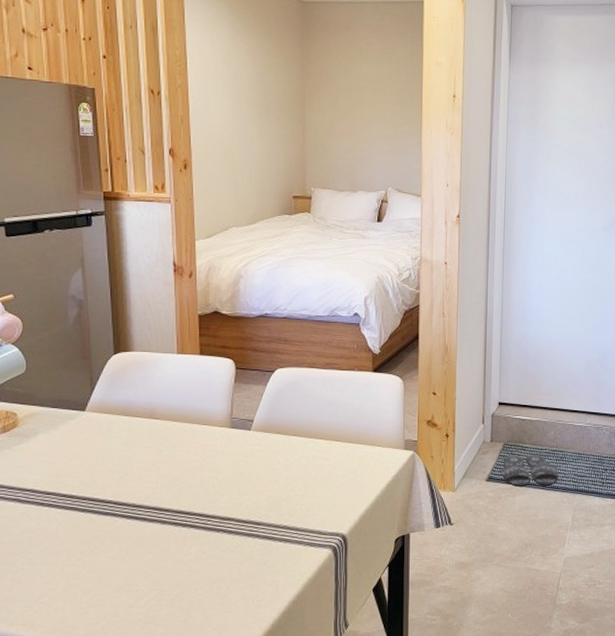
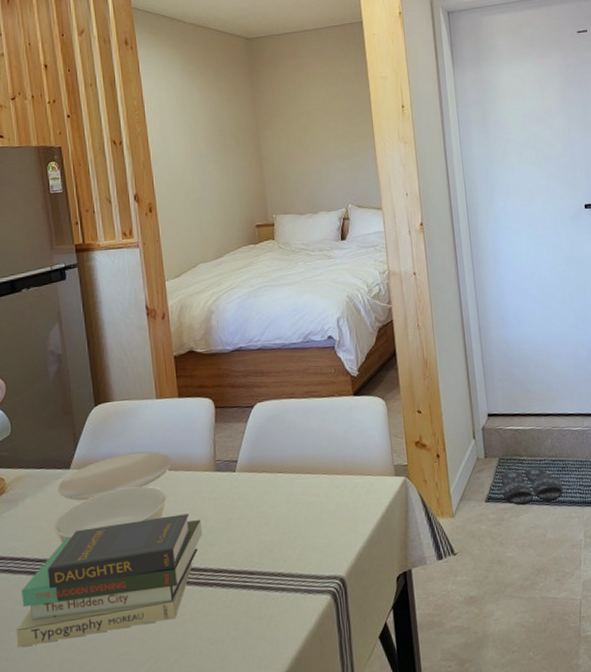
books: none [22,464,214,571] -> present [16,513,203,648]
bowl: none [65,434,180,480] -> present [53,486,166,544]
plate: none [71,402,188,442] -> present [58,451,172,501]

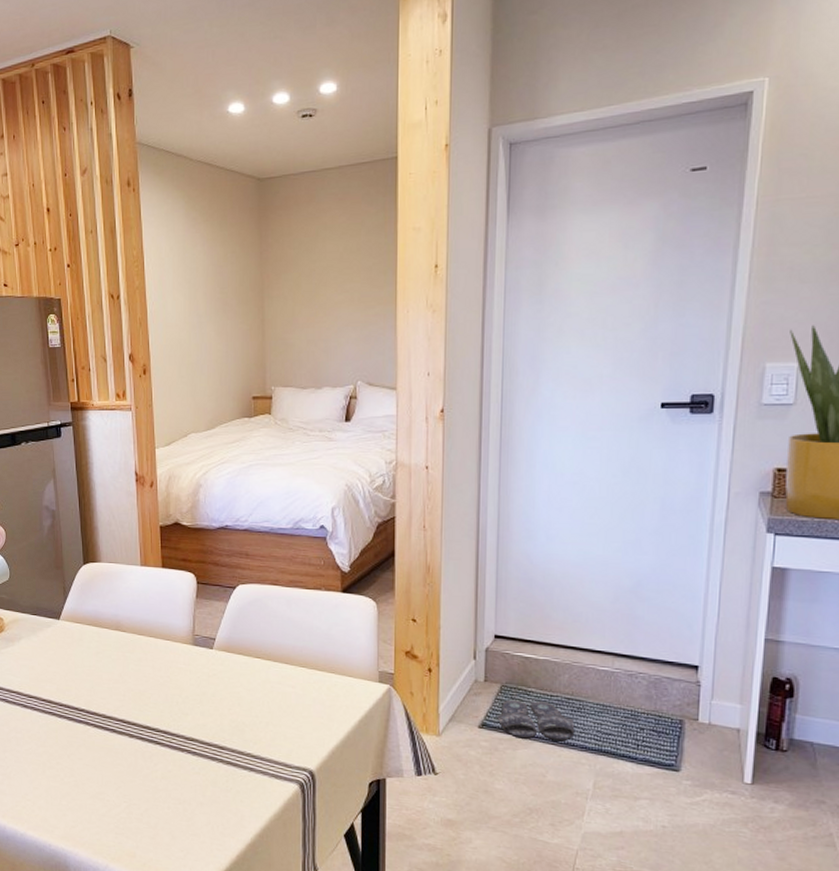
books: present [16,513,203,648] -> none [10,676,177,773]
bowl: present [53,486,166,544] -> none [44,645,145,686]
plate: present [58,451,172,501] -> none [48,614,152,651]

